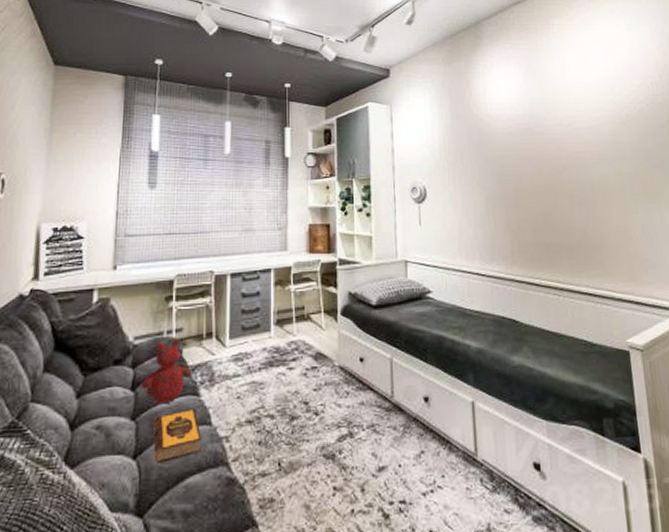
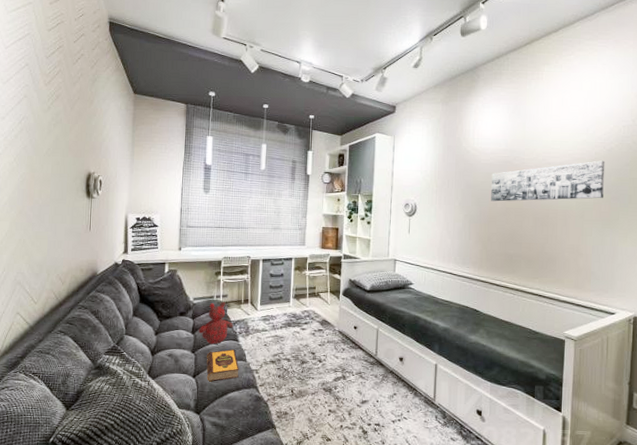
wall art: none [512,123,643,179] -> present [491,160,605,202]

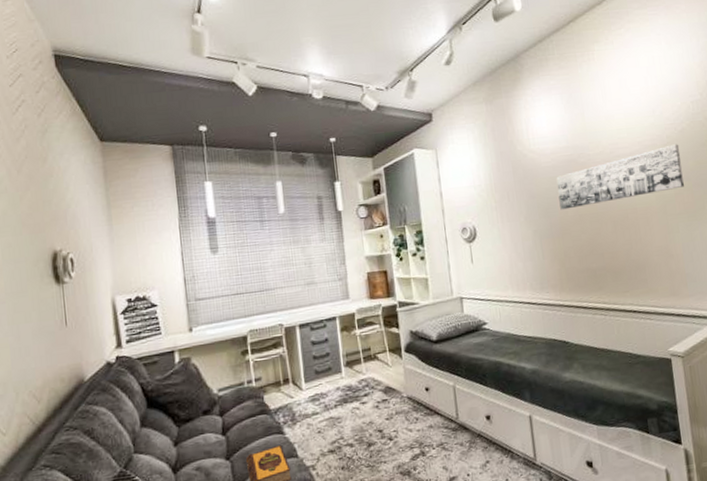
teddy bear: present [198,301,234,345] -> none [231,387,275,445]

